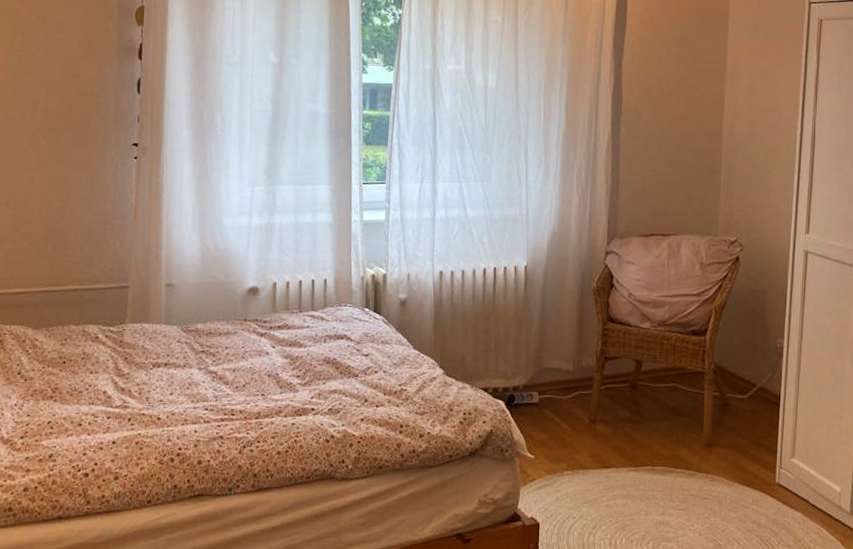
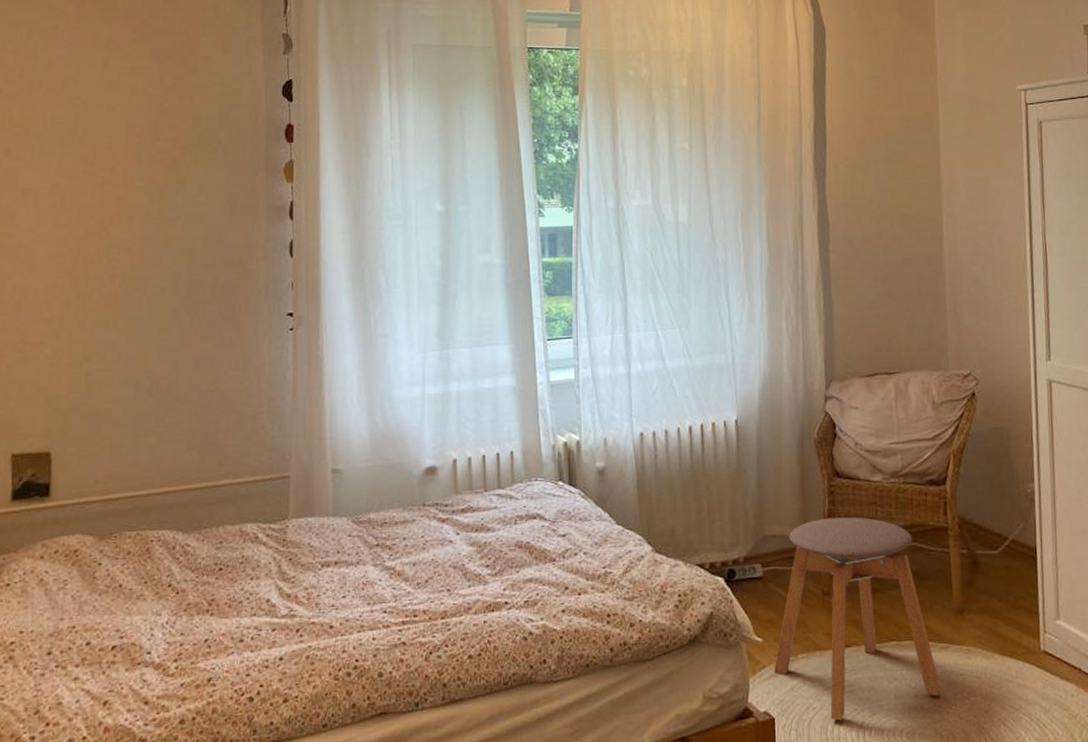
stool: none [542,356,686,530] -> present [774,517,942,721]

